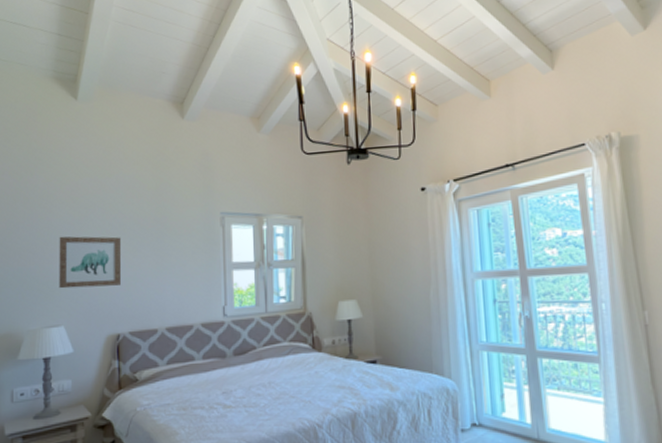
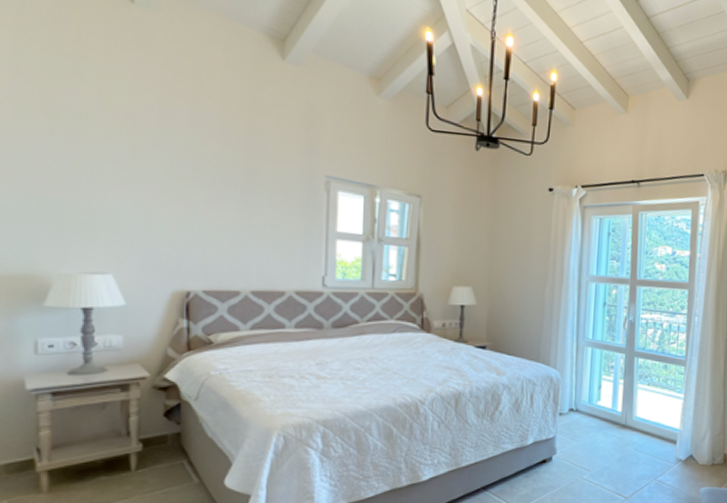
wall art: present [59,236,122,289] -> none [105,168,195,237]

